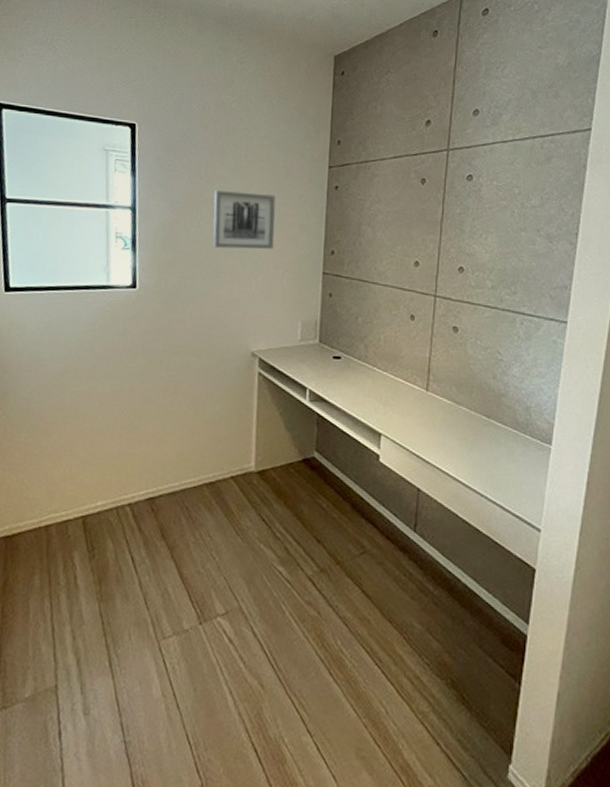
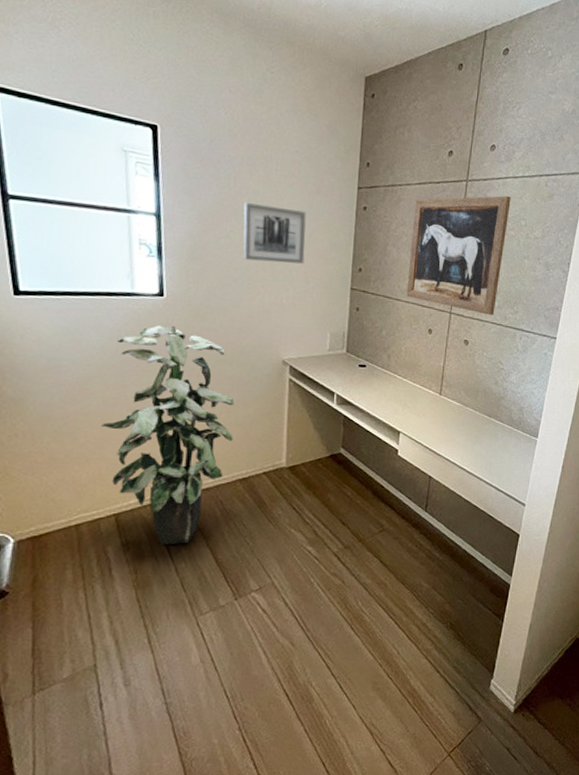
indoor plant: none [73,317,202,554] -> present [100,325,234,545]
wall art: none [384,162,500,297] -> present [406,195,511,315]

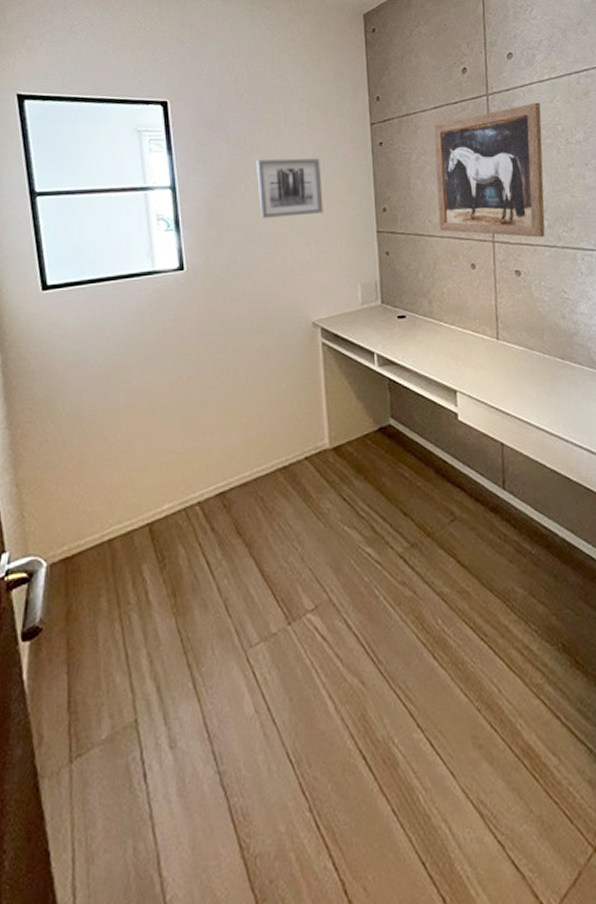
indoor plant: present [100,325,234,545] -> none [129,301,268,558]

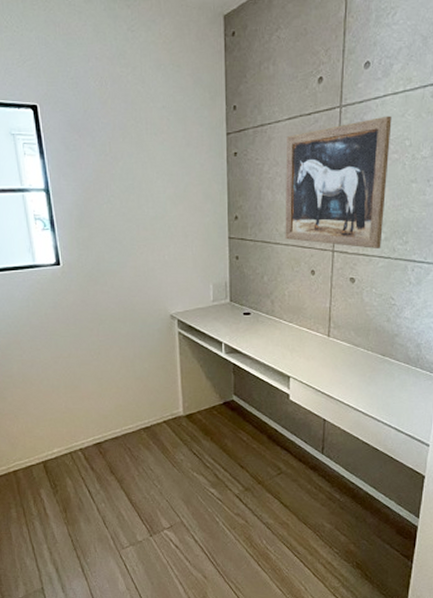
wall art: present [256,158,324,218] -> none [121,165,181,222]

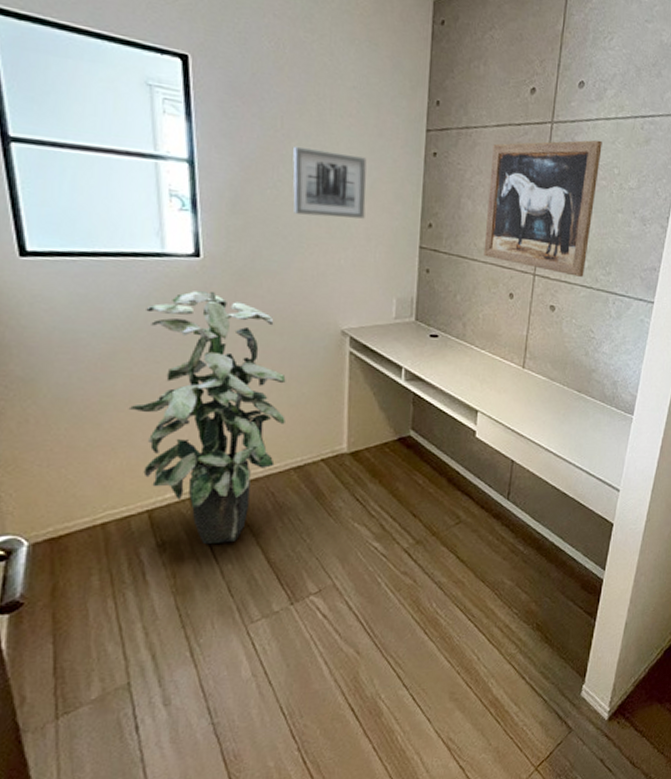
indoor plant: none [23,292,134,488] -> present [128,291,286,545]
wall art: none [121,165,181,222] -> present [293,146,367,219]

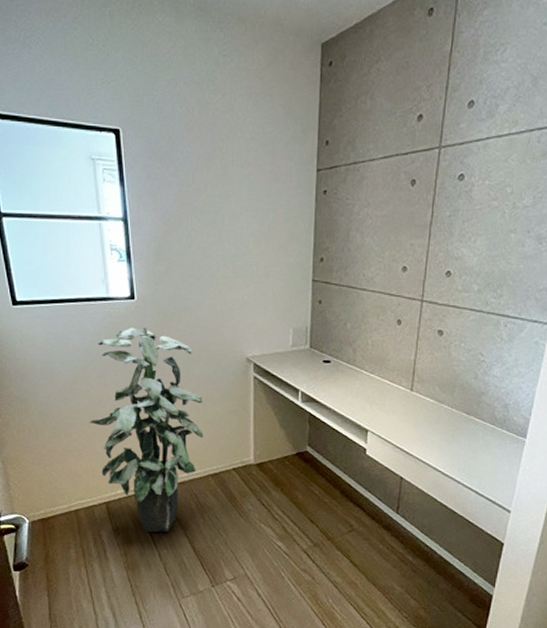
wall art: present [293,146,367,219] -> none [203,197,265,258]
wall art: present [483,140,602,277] -> none [372,159,494,301]

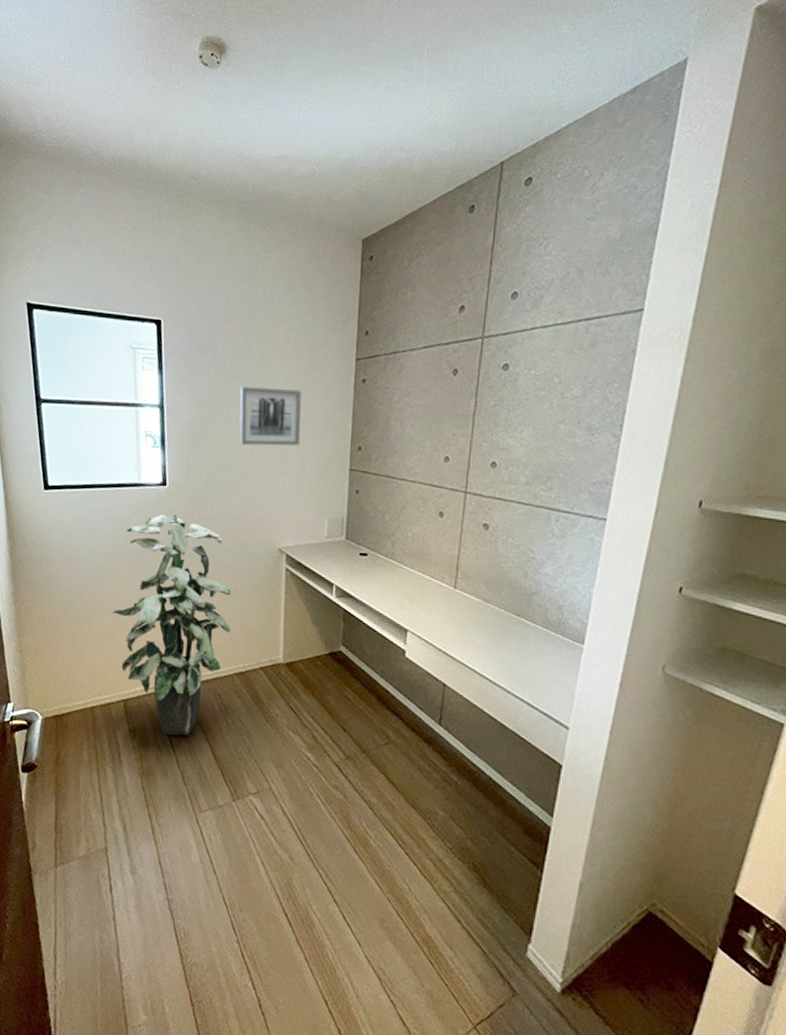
wall art: none [203,197,265,258] -> present [239,385,302,446]

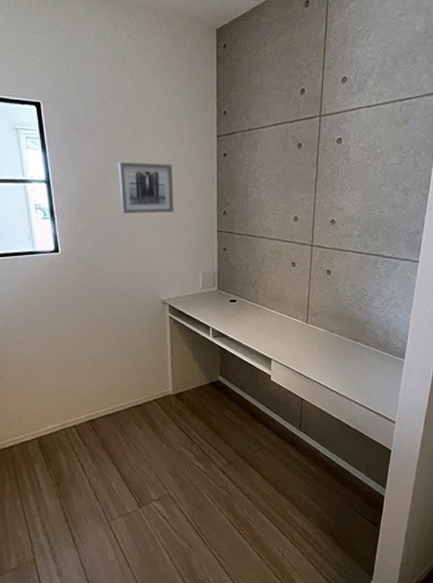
indoor plant: present [112,514,232,736] -> none [20,278,126,463]

